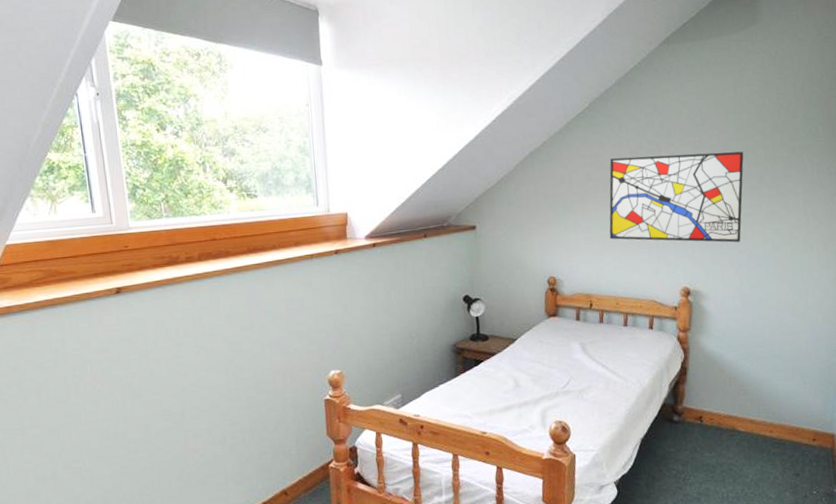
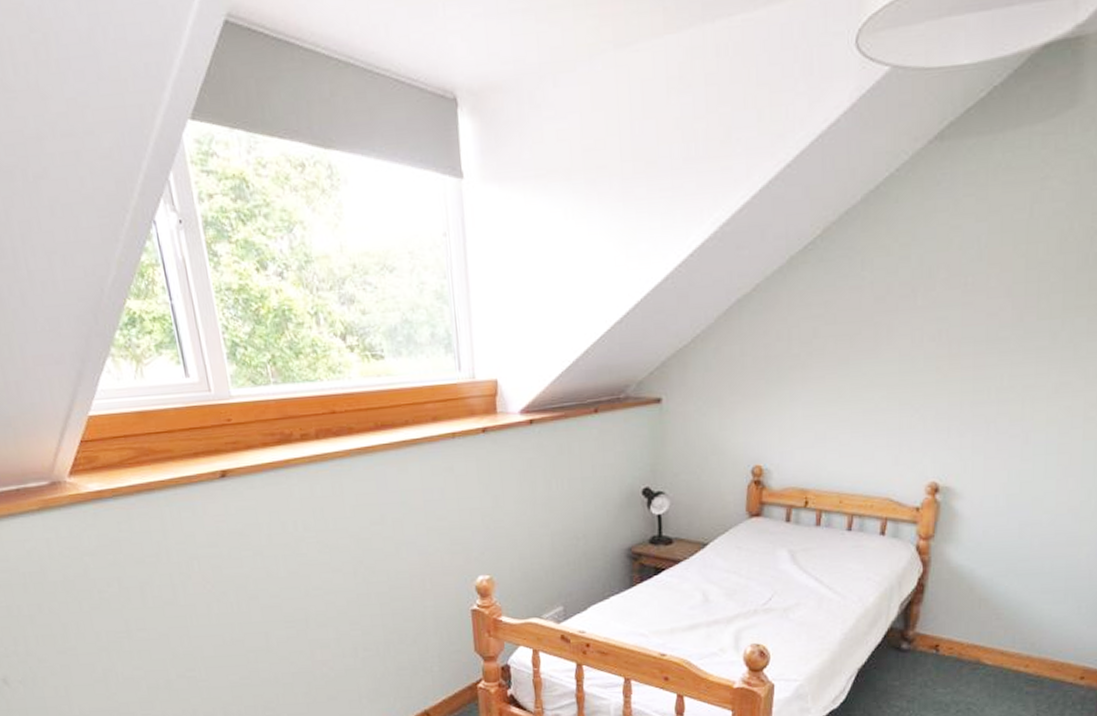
wall art: present [609,151,744,243] -> none [837,297,1034,424]

